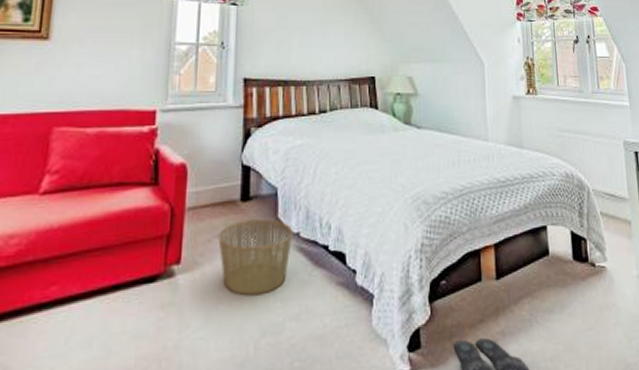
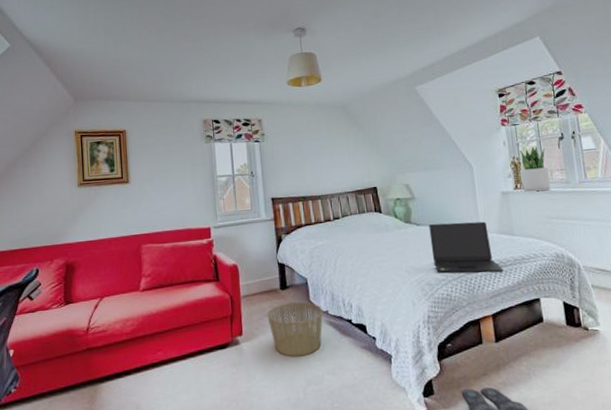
laptop: none [431,128,510,193] -> present [428,221,504,273]
planter: none [532,47,564,99] -> present [519,146,551,193]

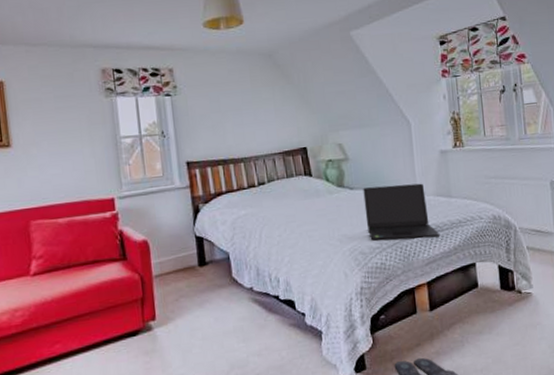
basket: present [267,301,323,357] -> none [183,278,248,340]
planter: present [519,146,551,193] -> none [459,100,490,151]

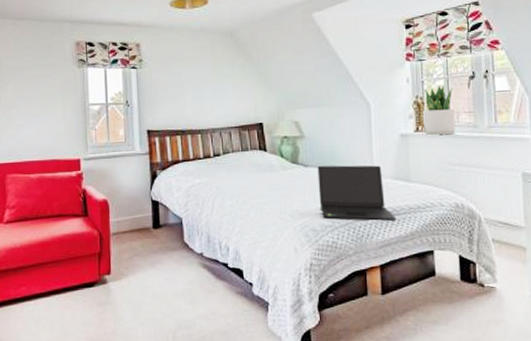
planter: none [459,100,490,151] -> present [422,85,456,136]

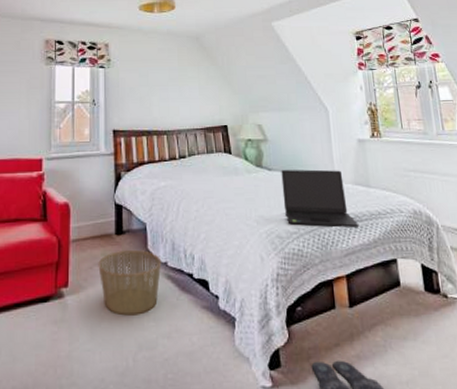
basket: none [137,241,198,300] -> present [98,249,162,316]
planter: present [422,85,456,136] -> none [376,93,408,142]

